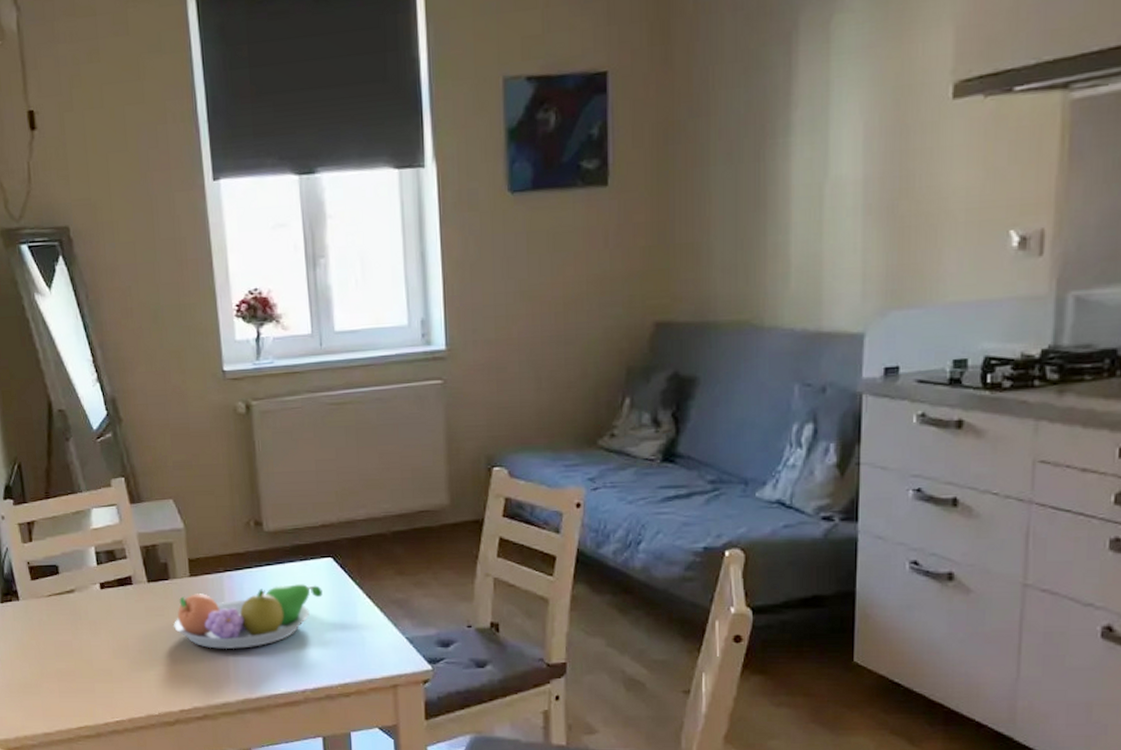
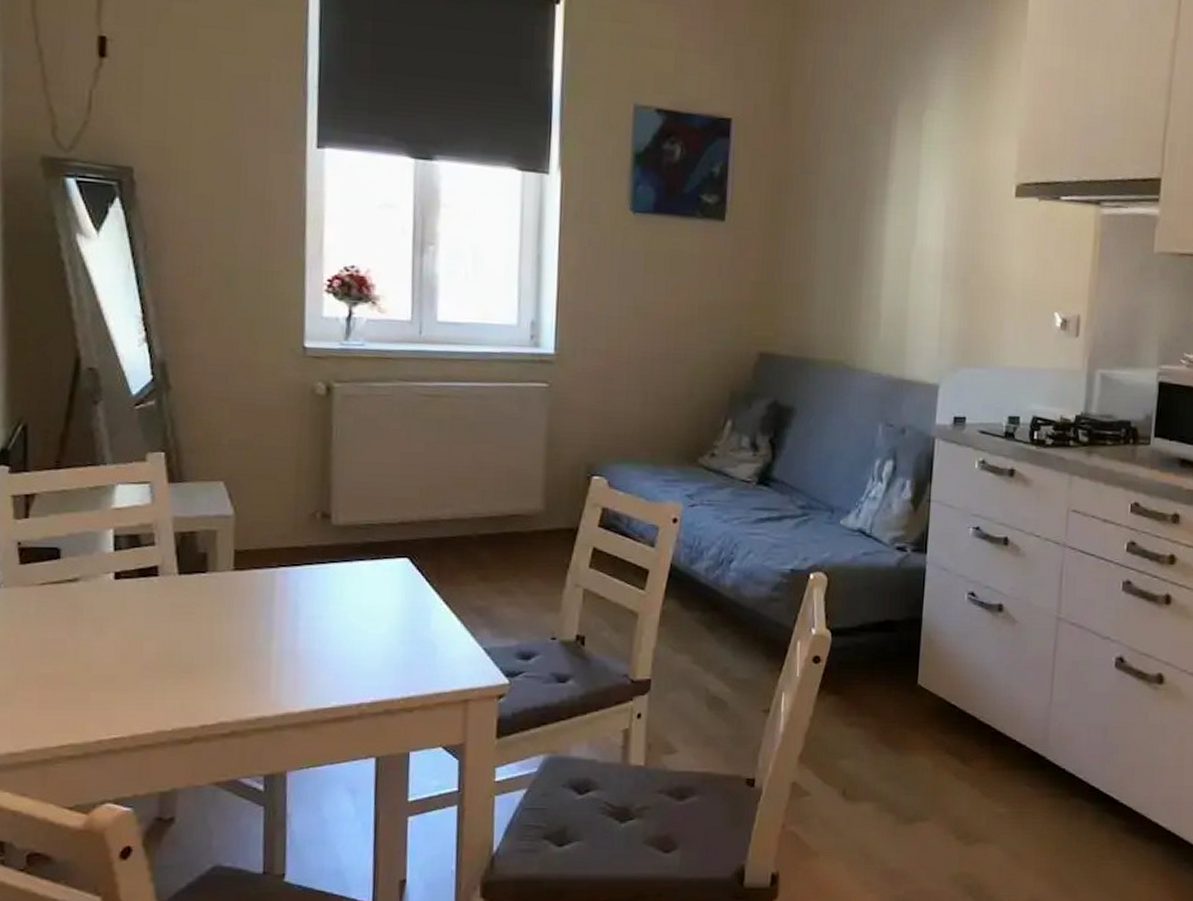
fruit bowl: present [174,584,323,650] -> none [206,585,394,656]

